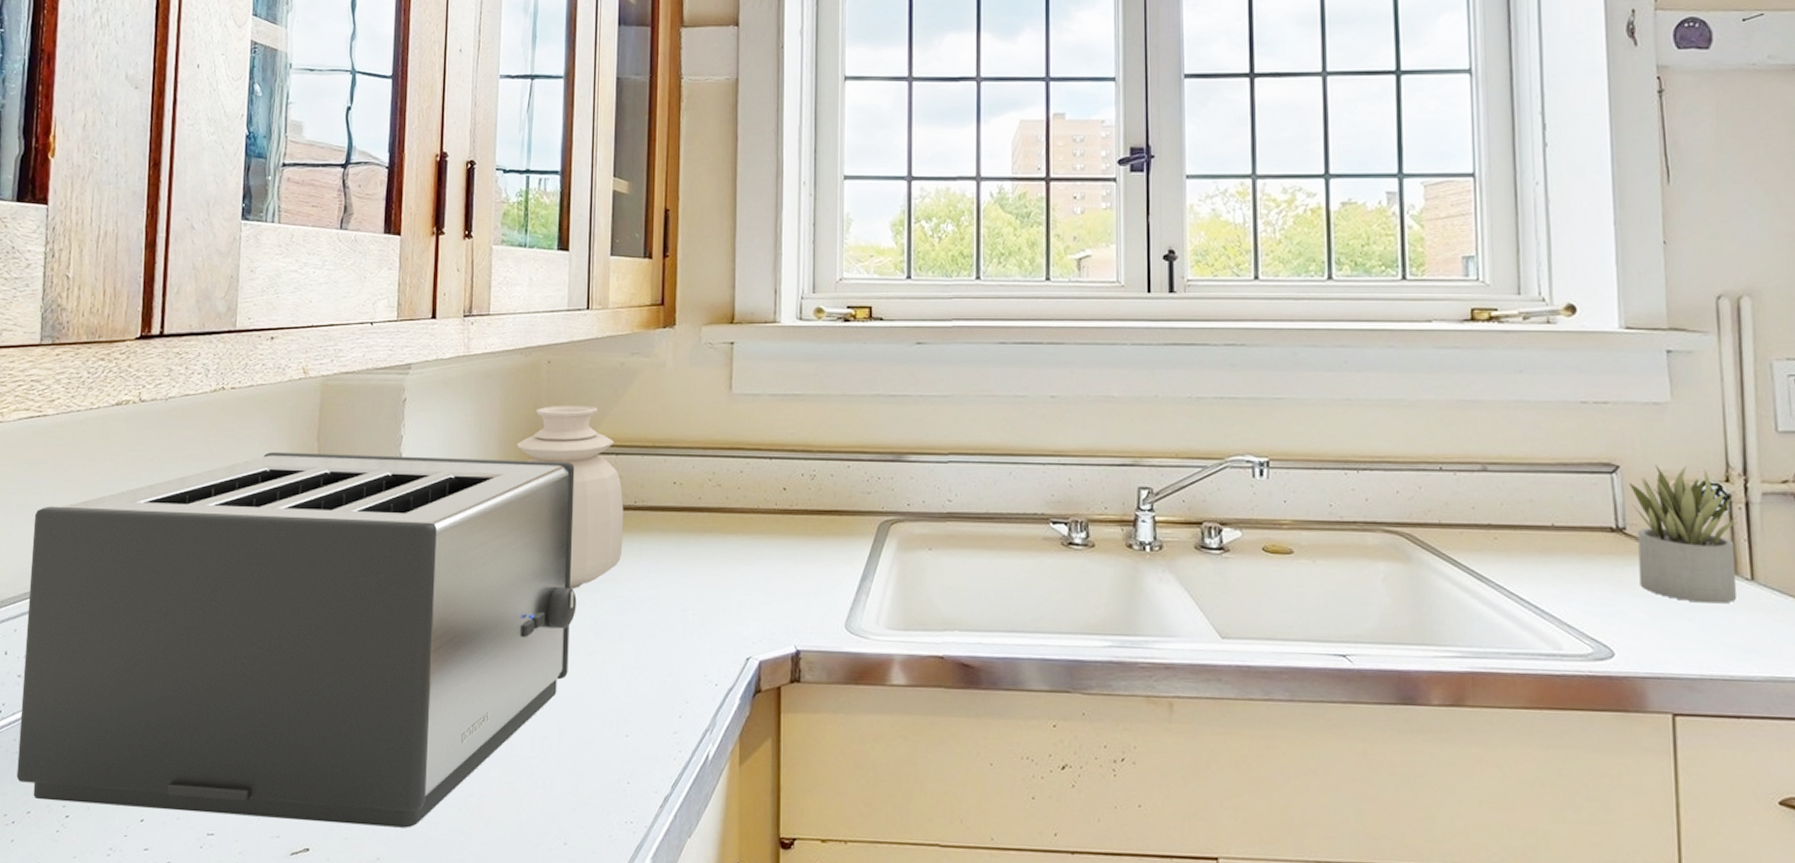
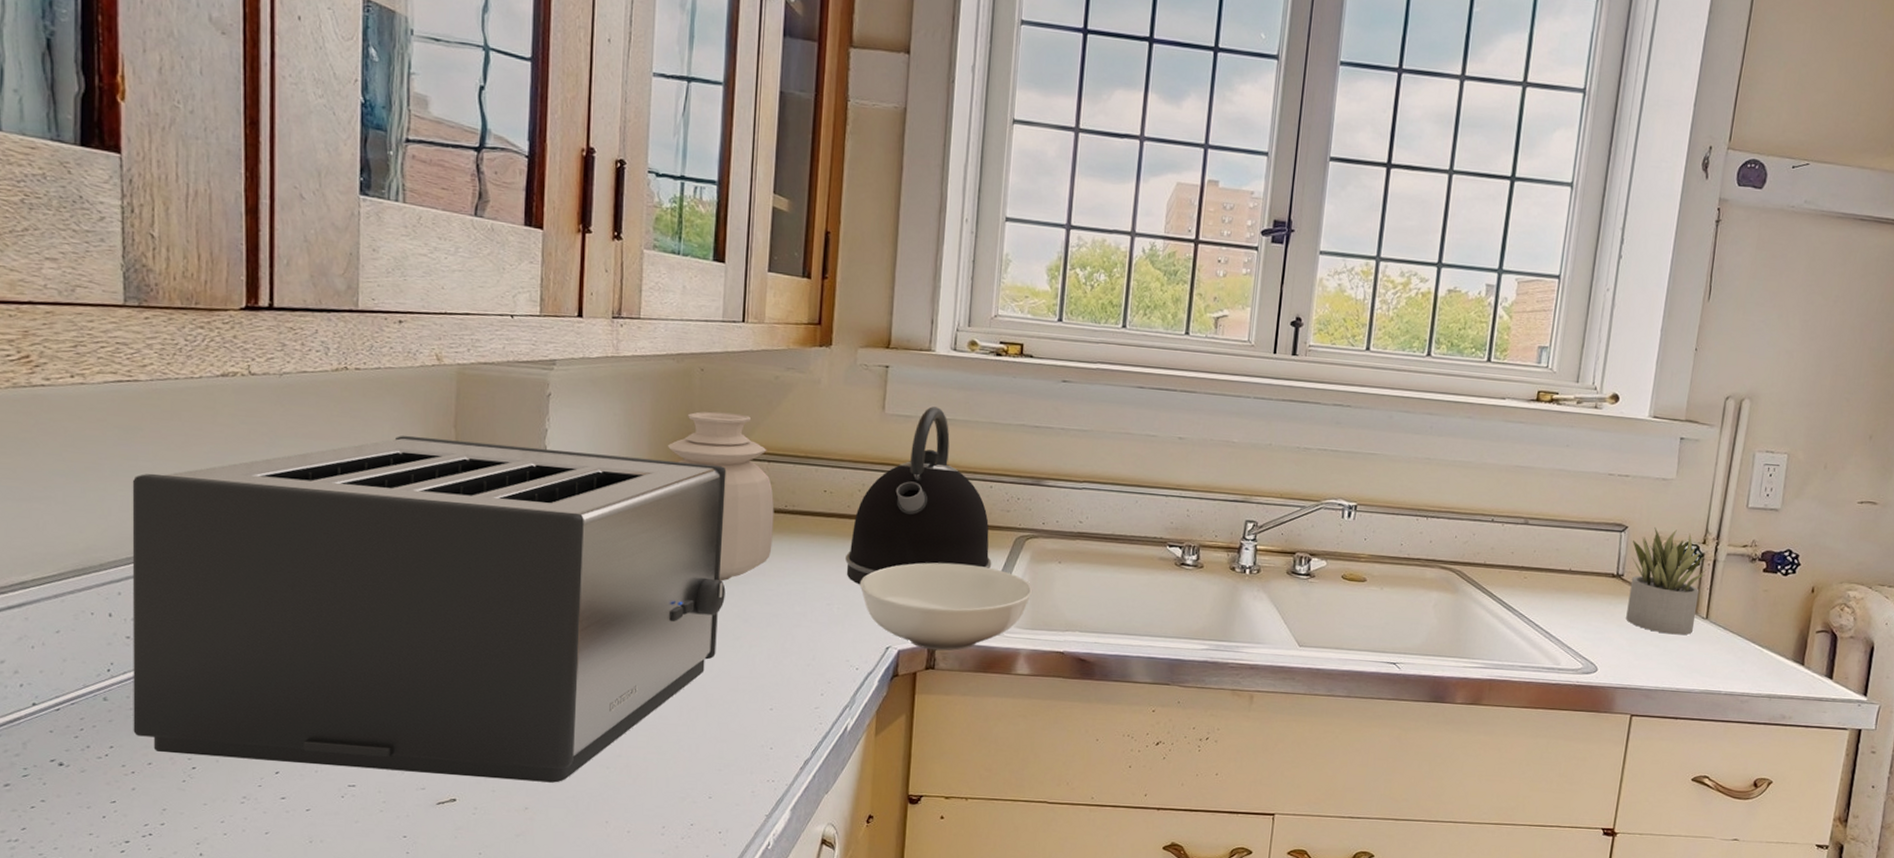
kettle: none [699,382,855,587] -> present [845,406,992,585]
bowl: none [715,556,903,660] -> present [859,562,1033,651]

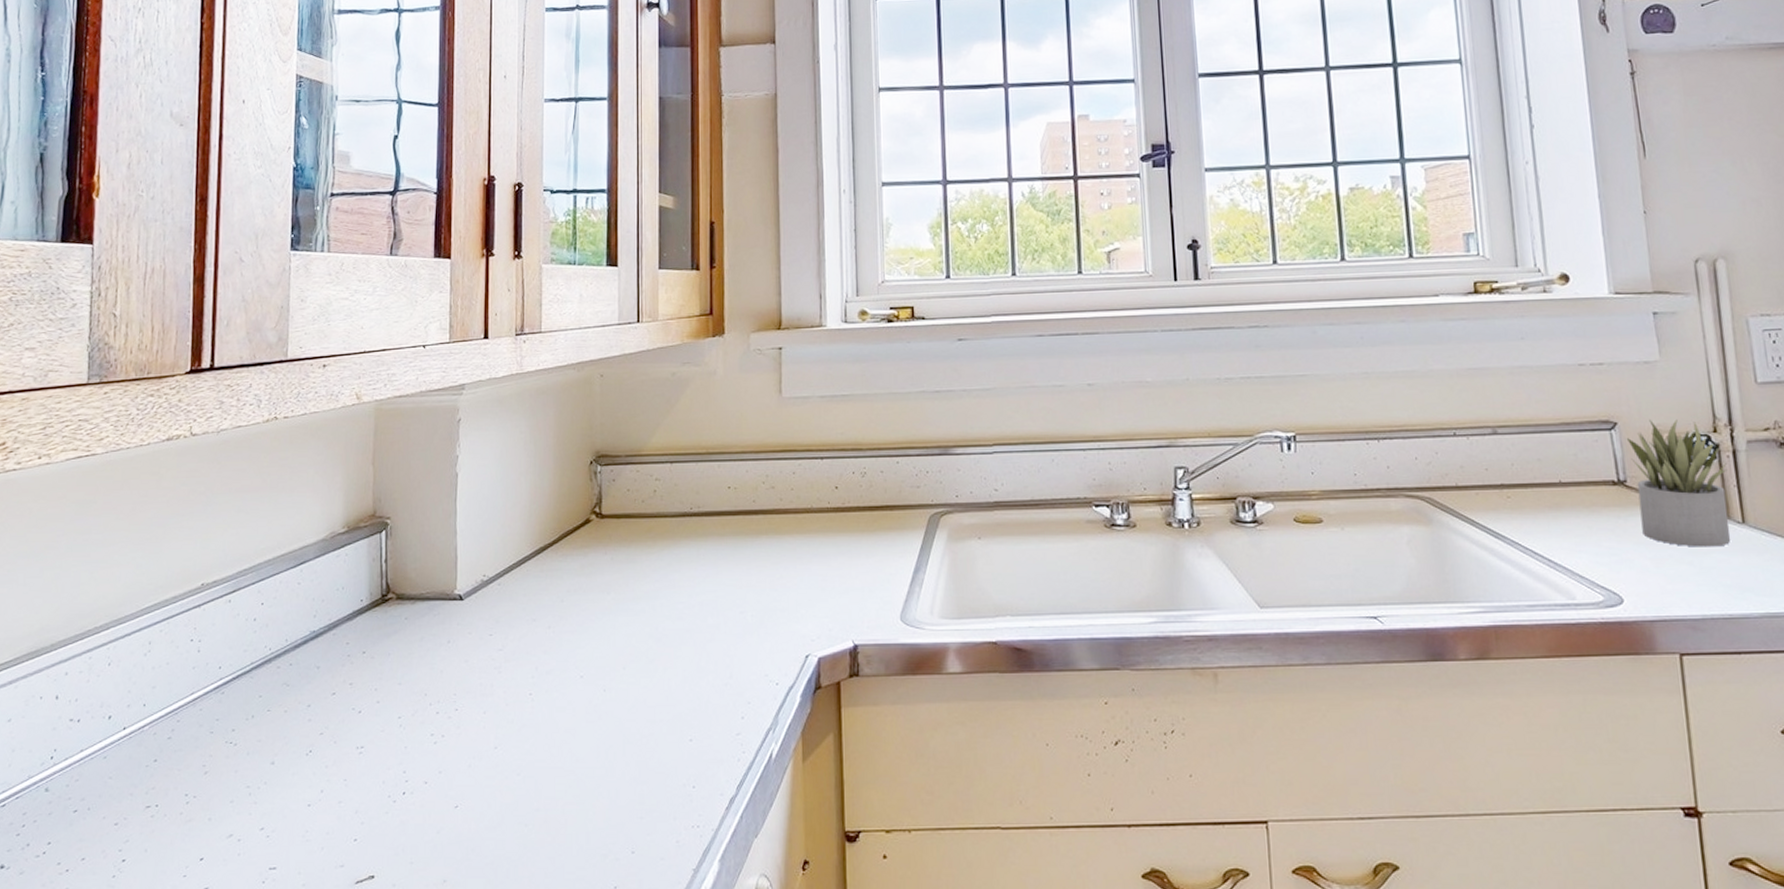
toaster: present [132,435,727,783] -> none [70,472,636,848]
jar: present [667,411,774,582] -> none [572,416,680,598]
kettle: present [845,406,992,585] -> none [755,384,908,587]
bowl: present [859,562,1033,651] -> none [772,551,955,654]

